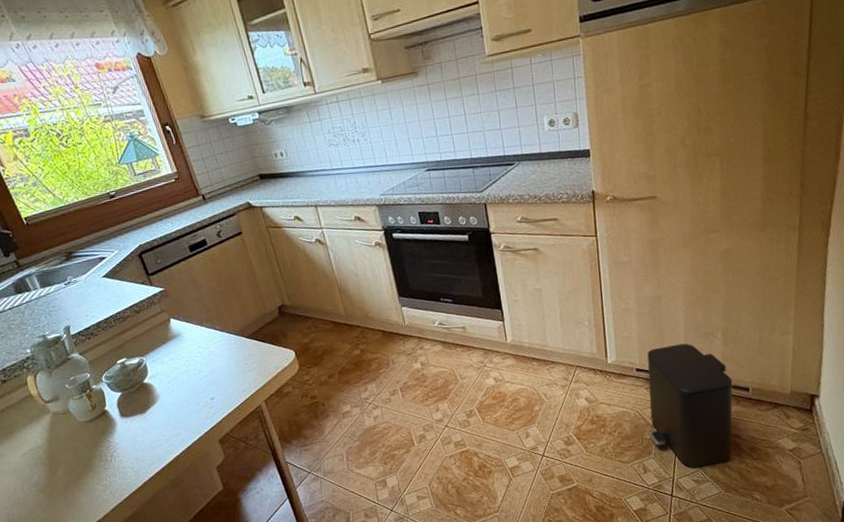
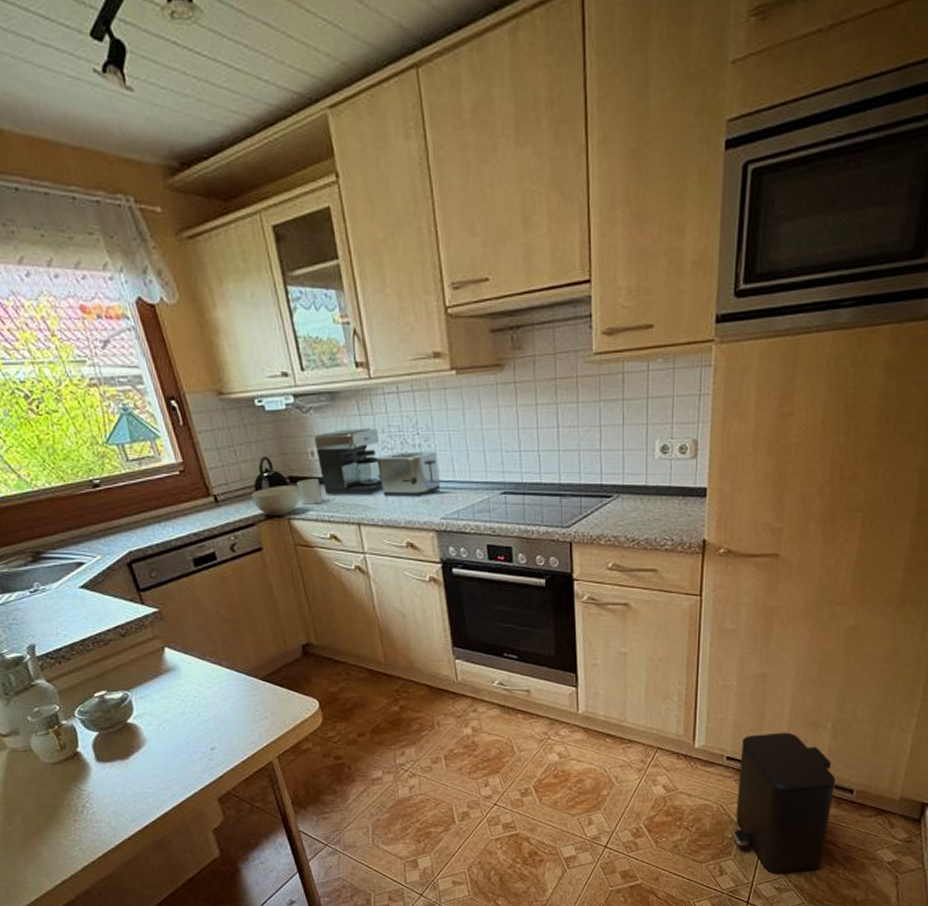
bowl: none [231,181,268,207] -> present [251,485,300,516]
kettle: none [232,160,260,189] -> present [254,455,290,492]
mug: none [265,174,286,195] -> present [297,479,322,505]
coffee maker: none [276,130,333,186] -> present [315,428,384,496]
toaster: none [325,143,377,183] -> present [376,450,440,498]

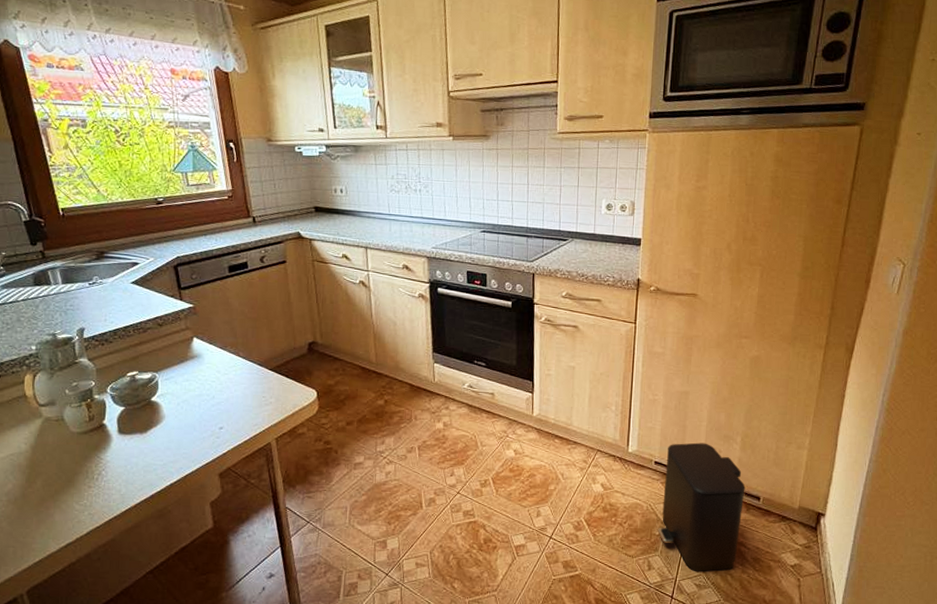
bowl: present [251,485,300,516] -> none [283,213,321,237]
kettle: present [254,455,290,492] -> none [286,189,315,217]
mug: present [297,479,322,505] -> none [320,209,339,230]
coffee maker: present [315,428,384,496] -> none [338,174,389,226]
toaster: present [376,450,440,498] -> none [385,194,434,231]

